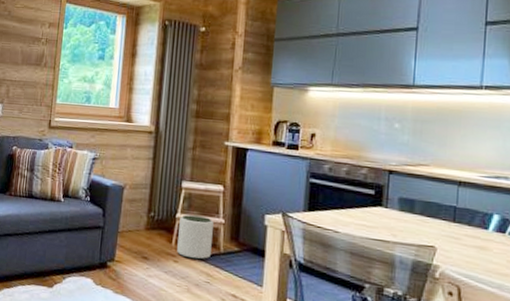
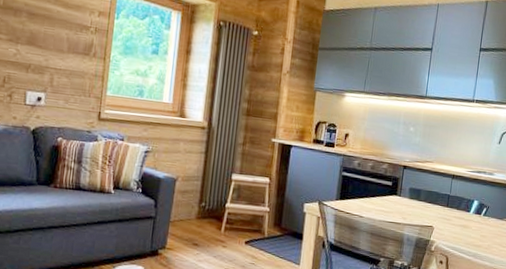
plant pot: present [177,214,214,260] -> none [226,204,260,244]

